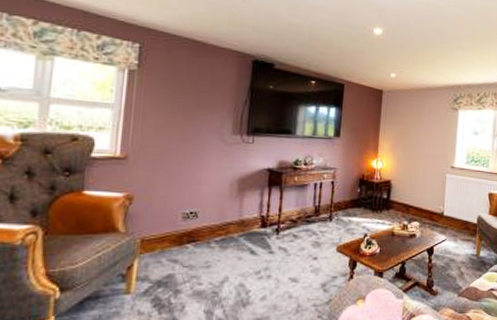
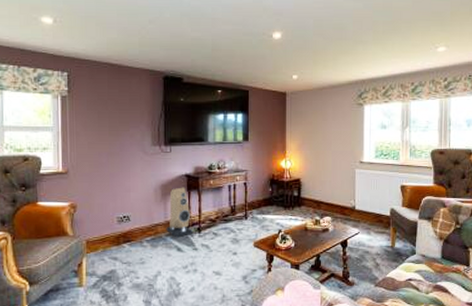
speaker: none [239,182,270,239] -> present [166,187,193,238]

